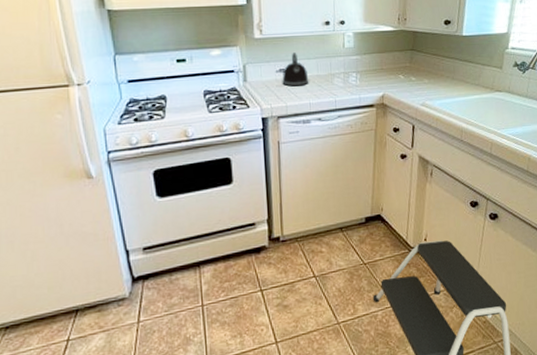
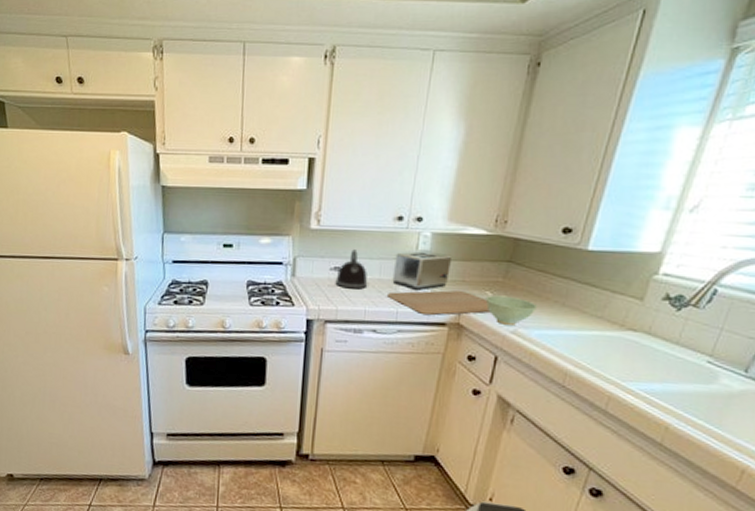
chopping board: none [326,77,405,101] -> present [388,290,491,316]
toaster: none [328,48,371,81] -> present [392,251,451,290]
bowl: none [399,77,437,100] -> present [485,295,538,325]

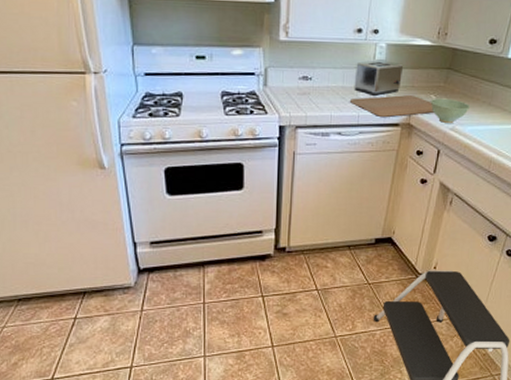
kettle: present [335,249,368,290] -> none [304,60,333,97]

